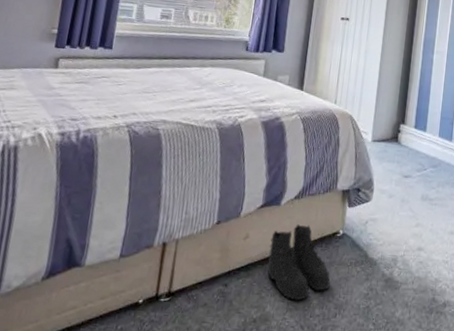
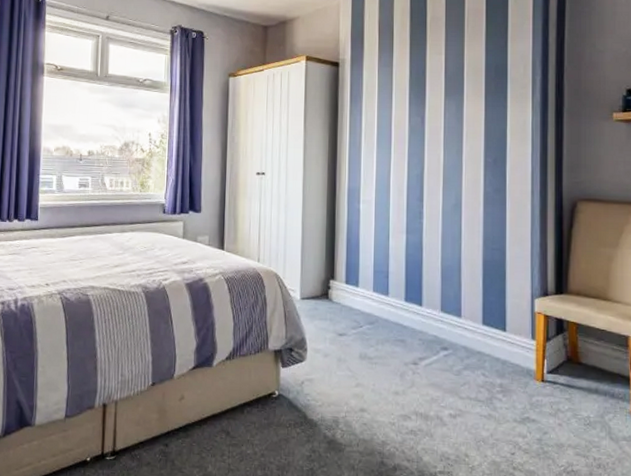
boots: present [267,224,331,301] -> none [205,385,270,462]

